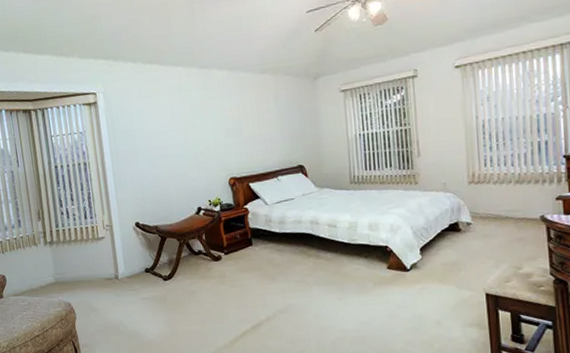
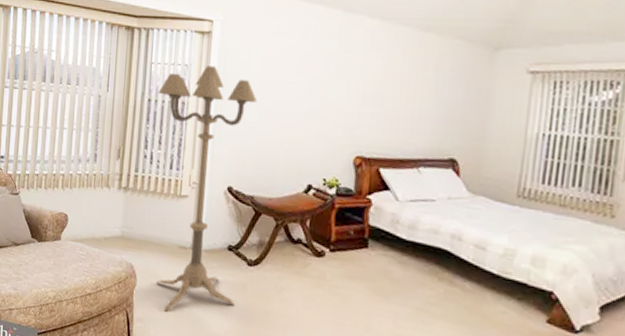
floor lamp: none [62,129,159,334] -> present [156,66,258,312]

